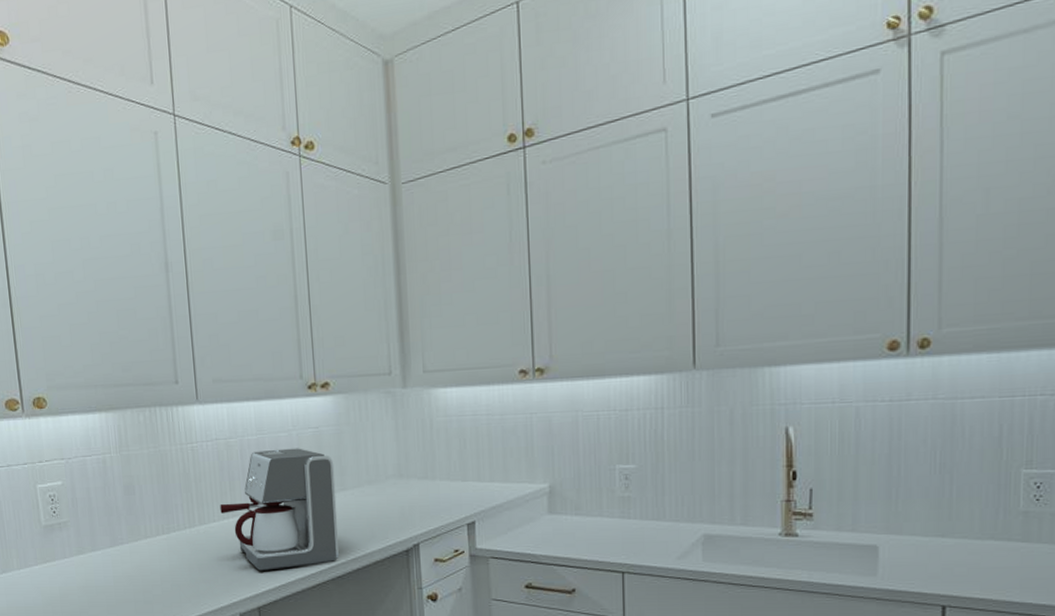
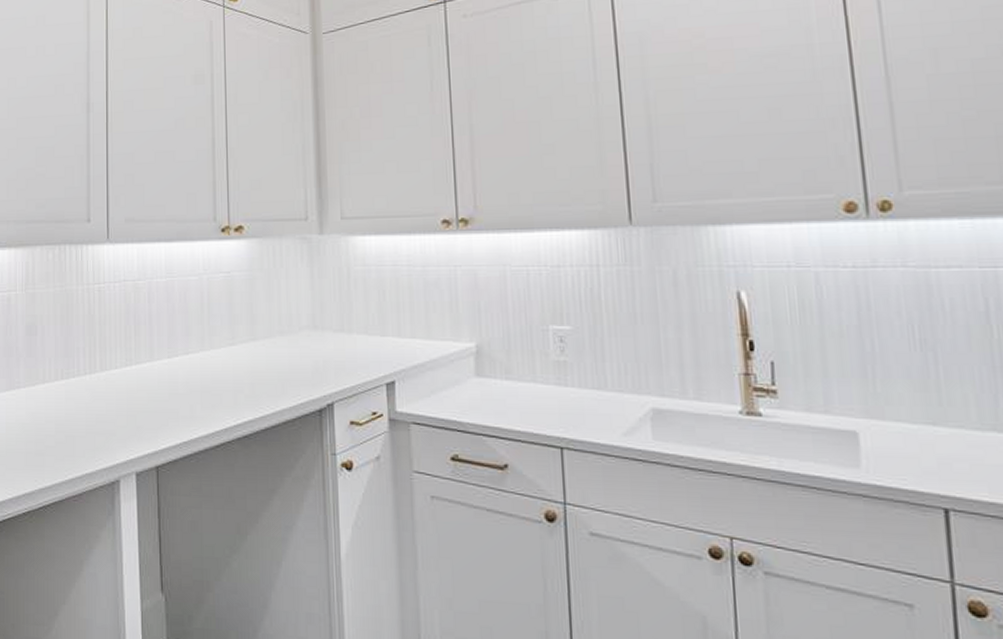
coffee maker: present [220,448,339,571] -> none [123,293,247,425]

